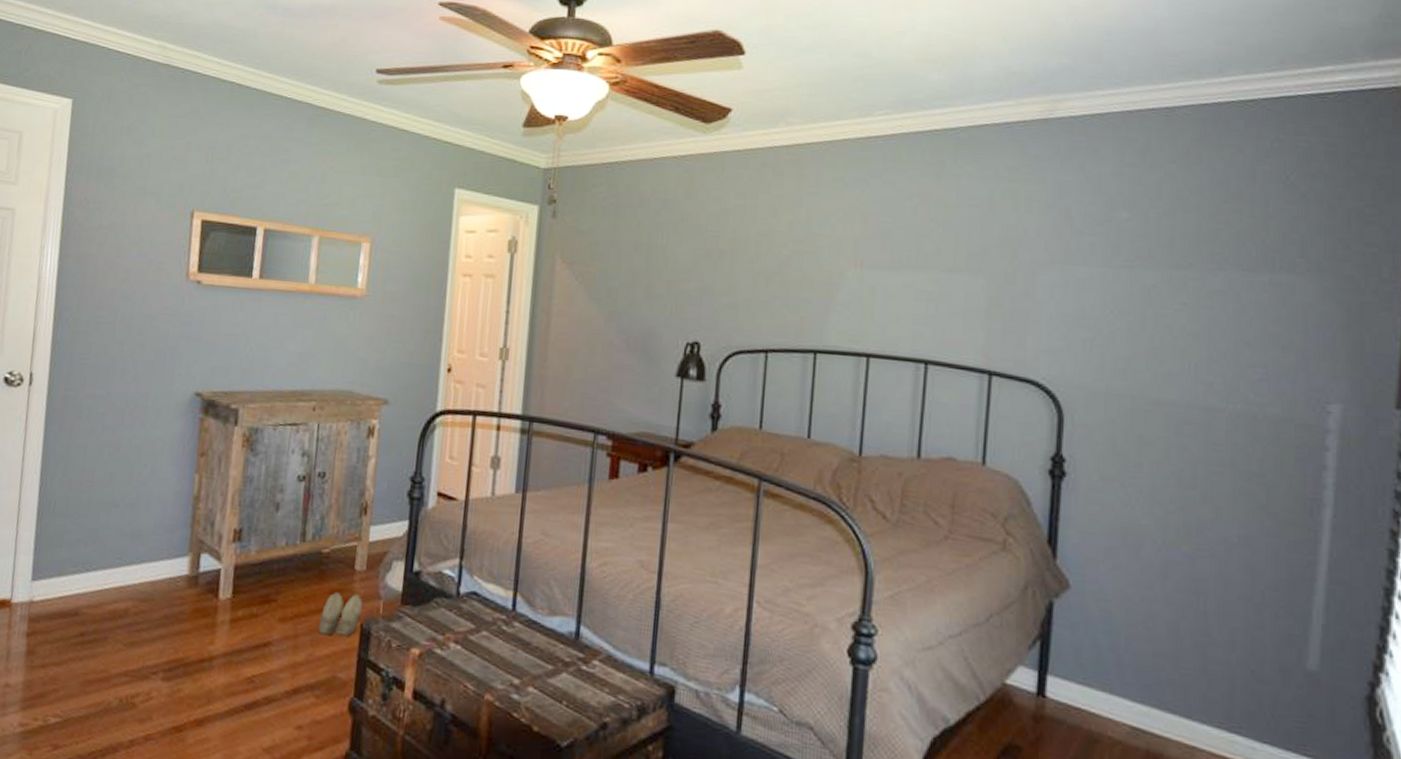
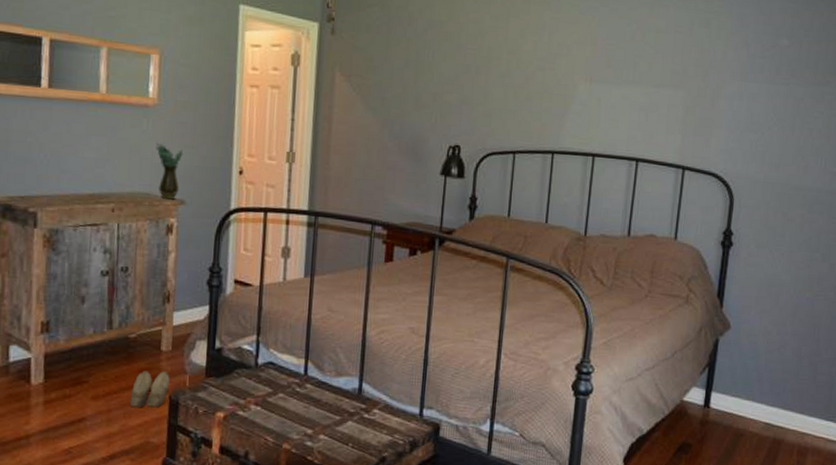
vase: none [361,336,390,399] -> present [156,142,183,200]

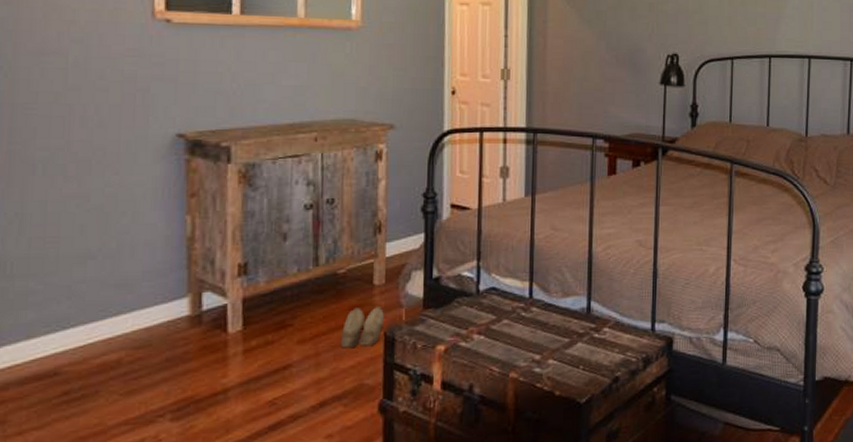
vase: present [156,142,183,200] -> none [361,66,391,125]

